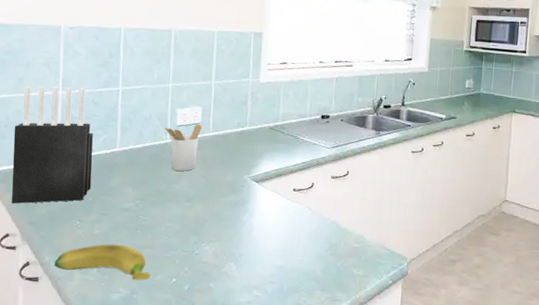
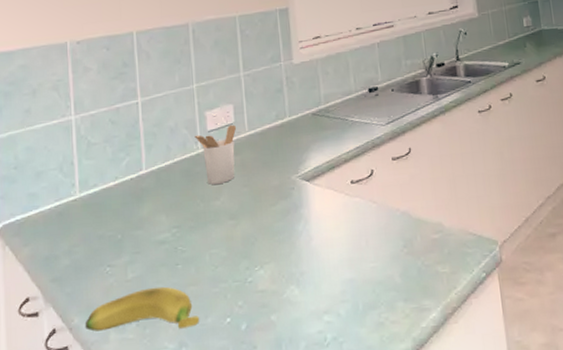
knife block: present [12,86,93,204] -> none [25,107,119,260]

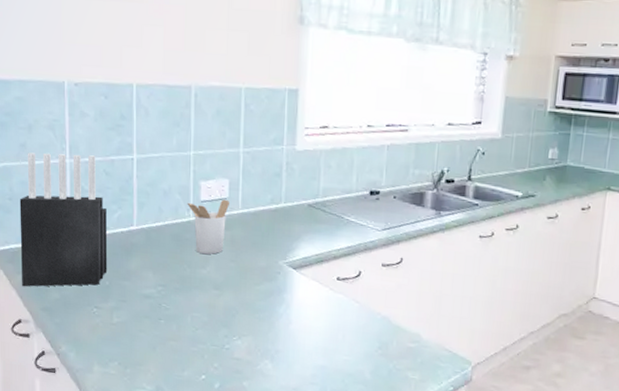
knife block: none [25,107,119,260] -> present [19,152,108,287]
banana: present [85,286,200,332] -> none [71,334,177,376]

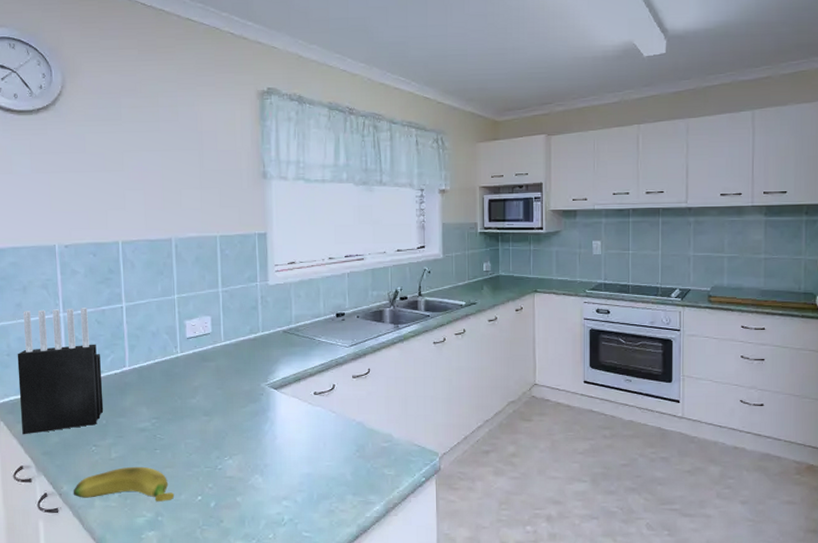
banana: none [71,334,177,376] -> present [73,466,175,501]
utensil holder: present [187,199,230,254] -> none [174,334,214,385]

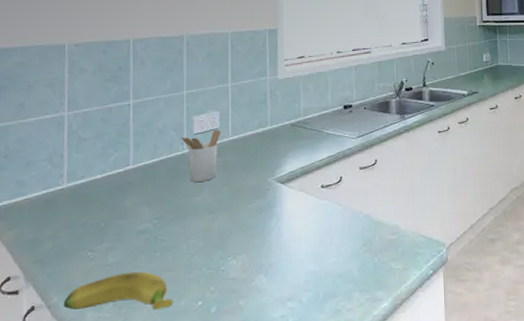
knife block: present [17,308,104,435] -> none [13,106,104,242]
utensil holder: none [174,334,214,385] -> present [181,129,221,182]

